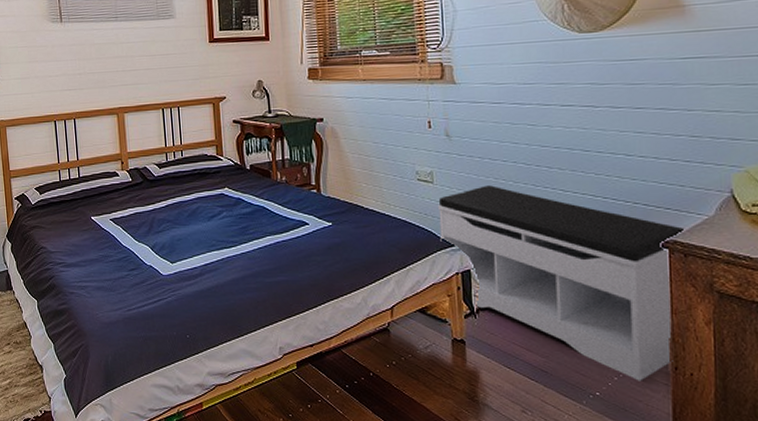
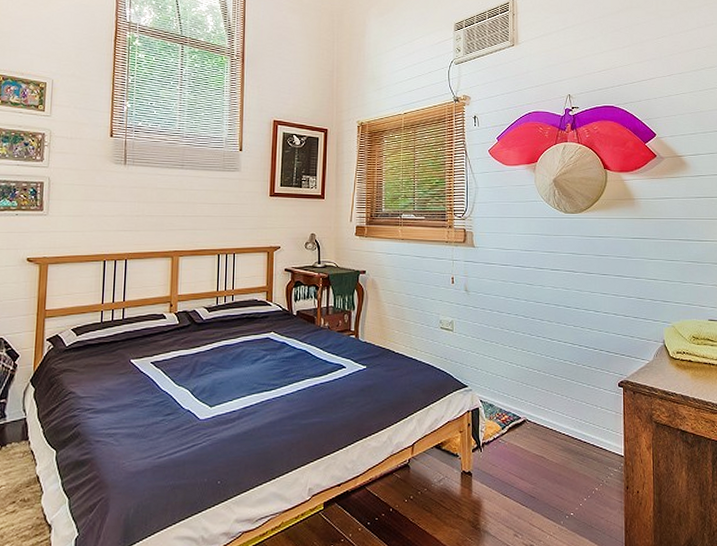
bench: present [438,185,685,381] -> none [456,334,634,501]

